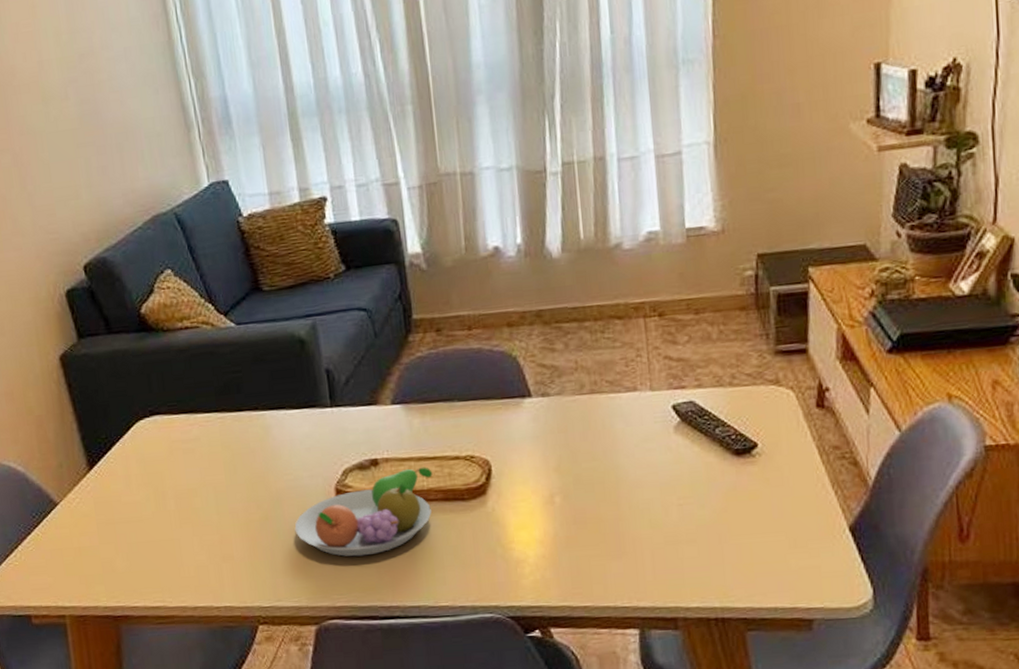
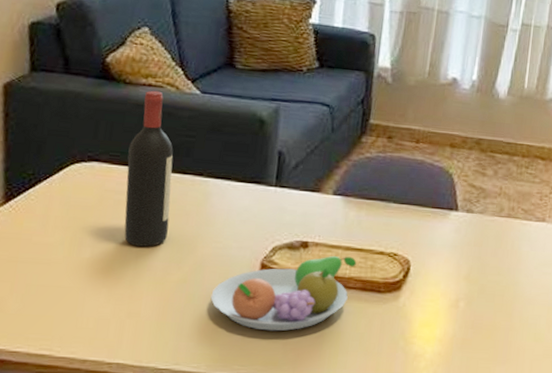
wine bottle: none [183,332,240,491] -> present [124,90,173,247]

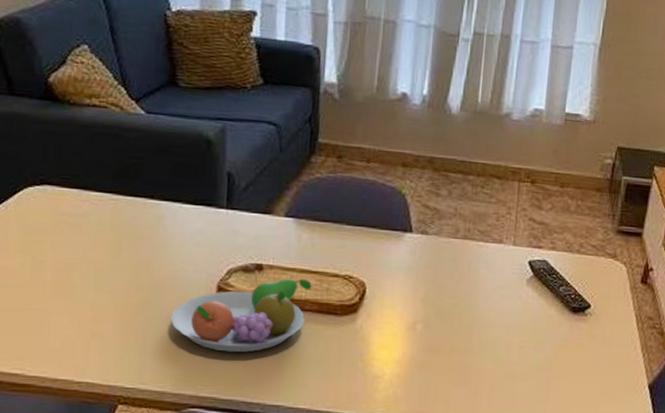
wine bottle: present [124,90,173,247] -> none [78,111,125,270]

